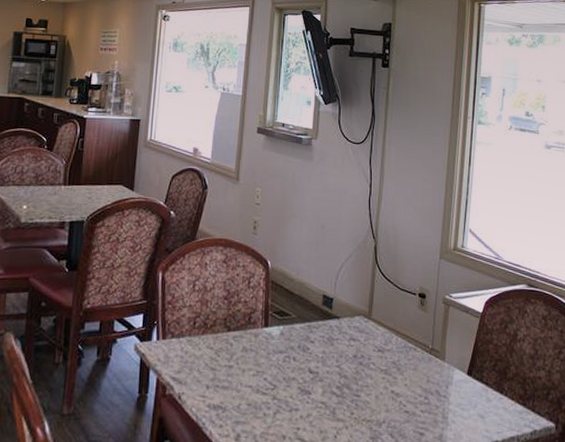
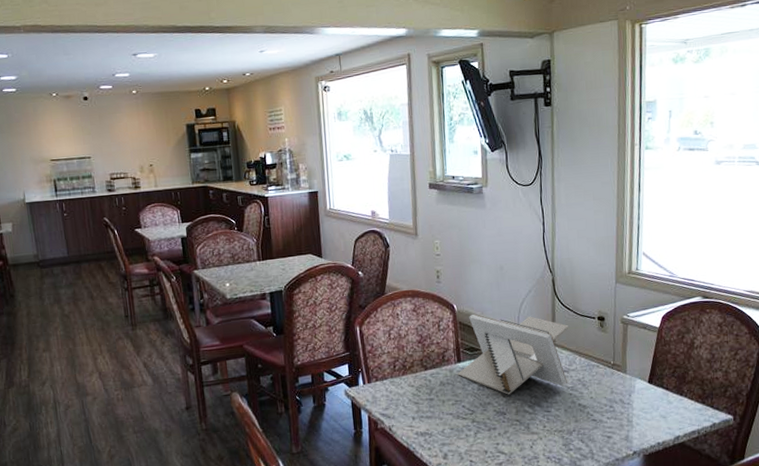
architectural model: none [263,273,388,371] -> present [458,313,569,395]

